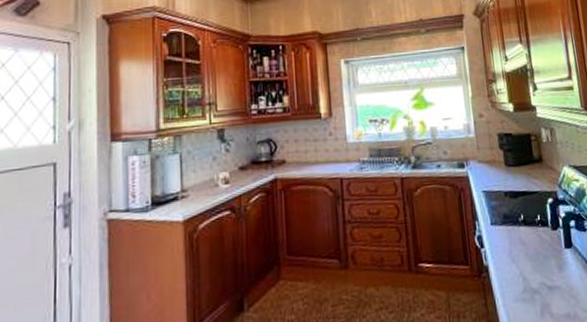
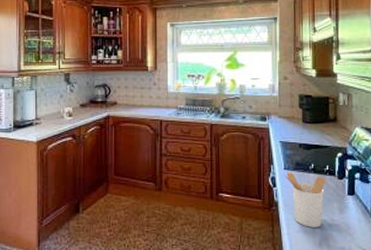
utensil holder: none [490,227,541,294] -> present [282,172,326,227]

